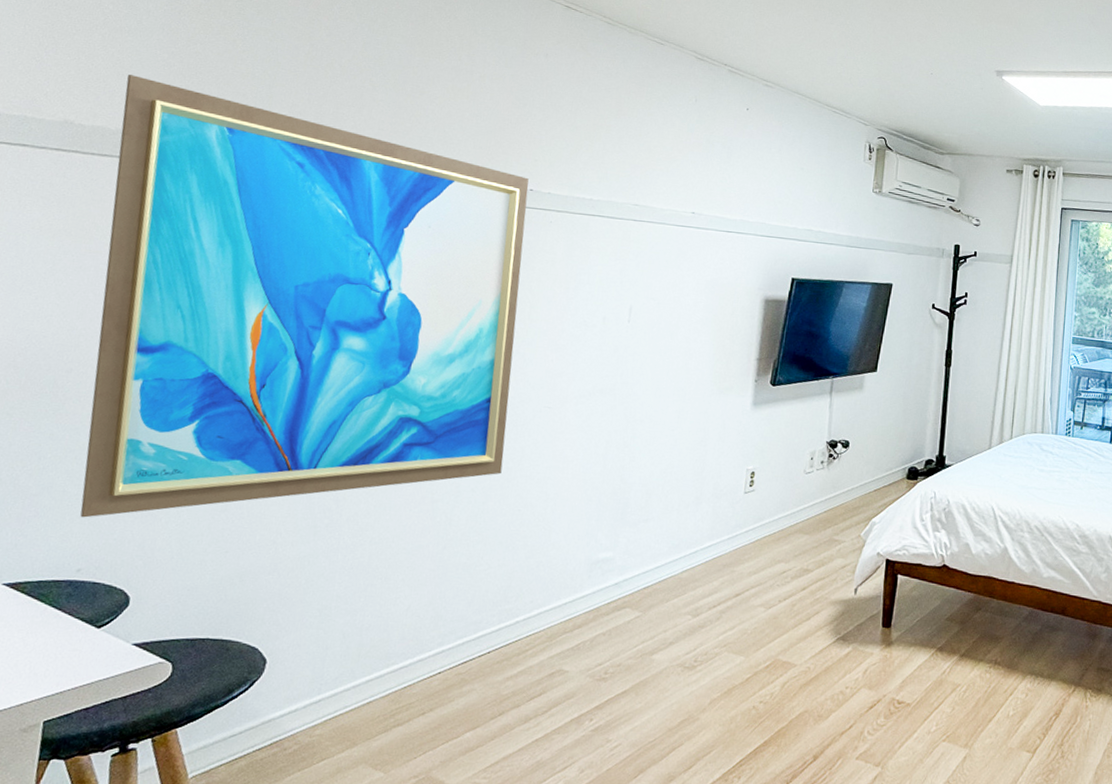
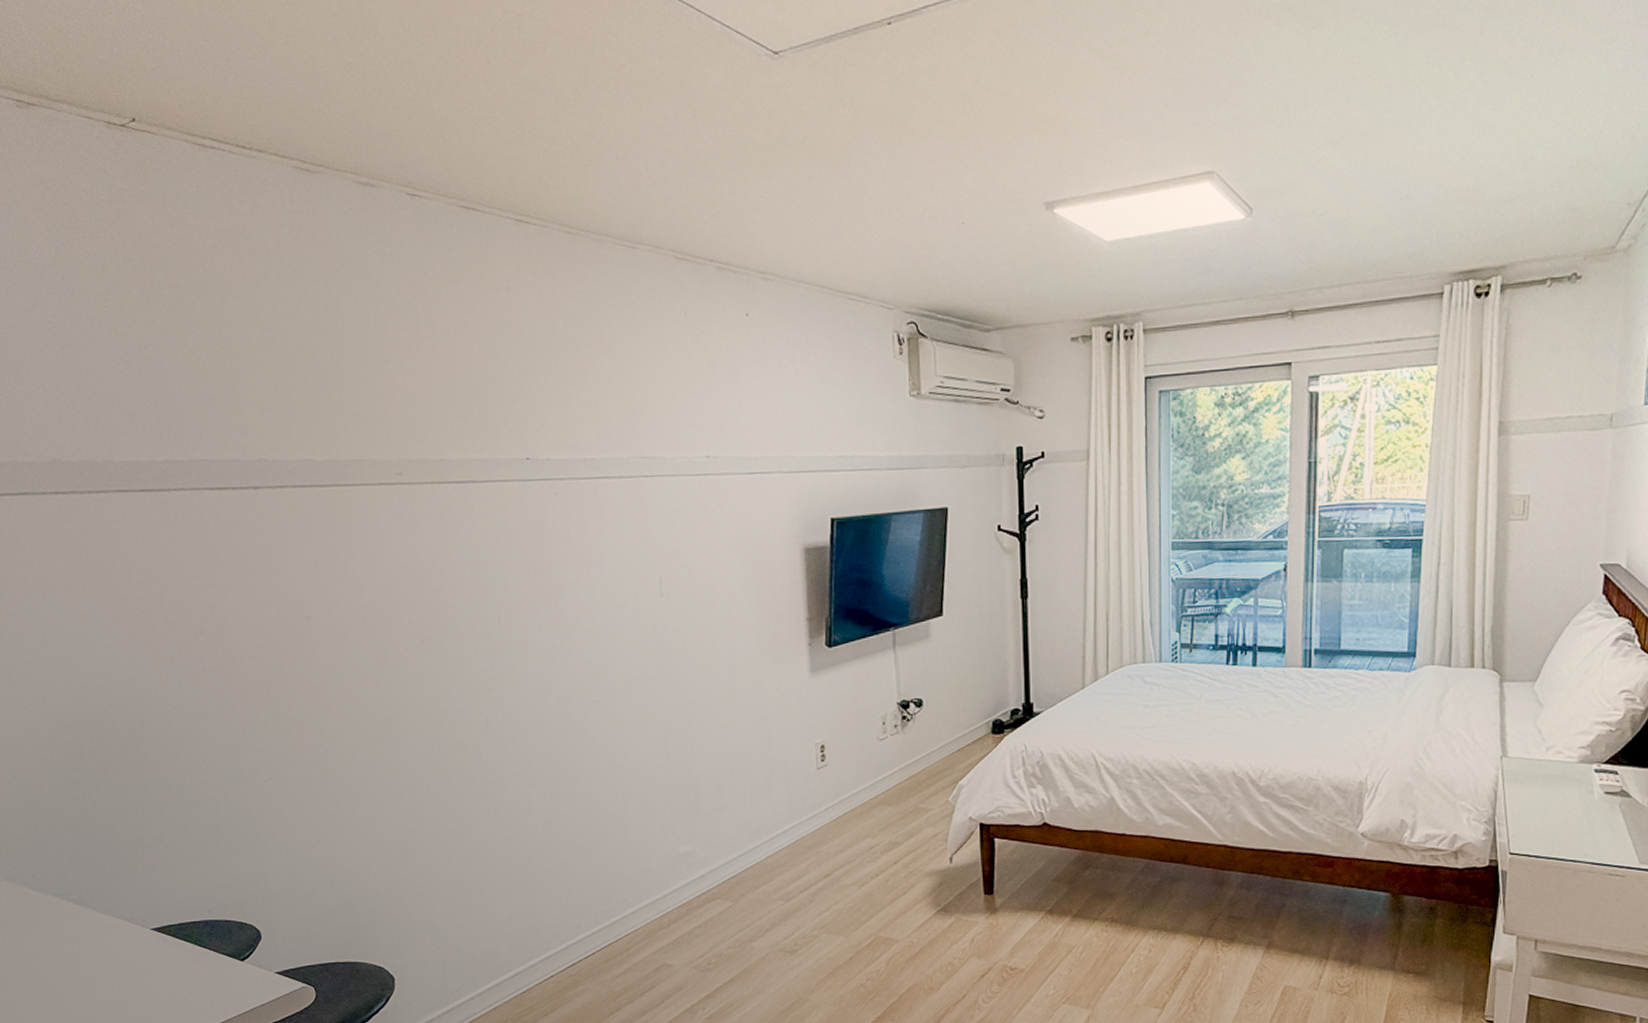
wall art: present [80,75,529,518] -> none [94,396,566,862]

